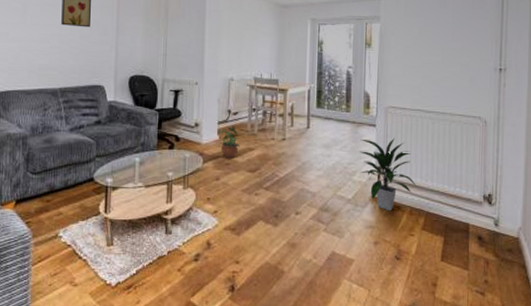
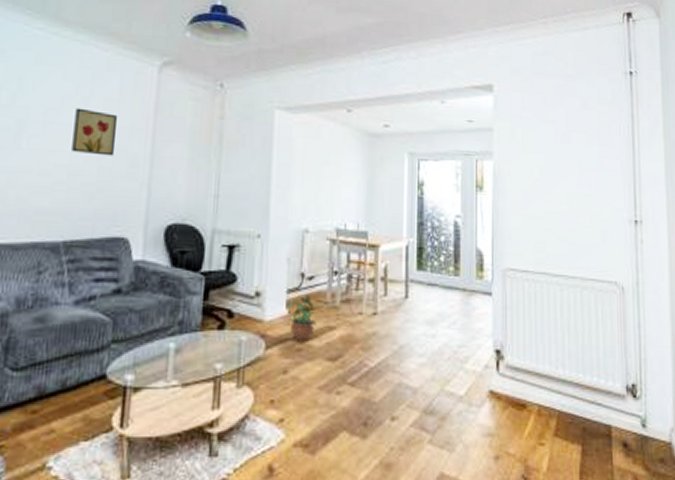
indoor plant: present [359,138,417,211] -> none [472,311,546,412]

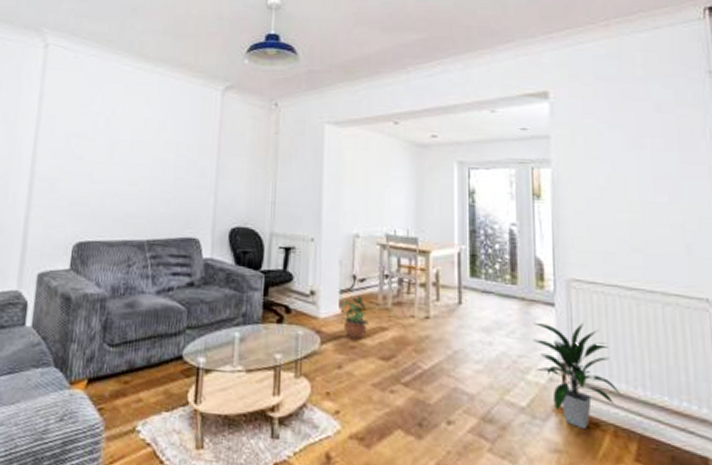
wall art: present [72,107,118,156] -> none [153,128,189,169]
indoor plant: none [472,311,546,412] -> present [533,322,622,430]

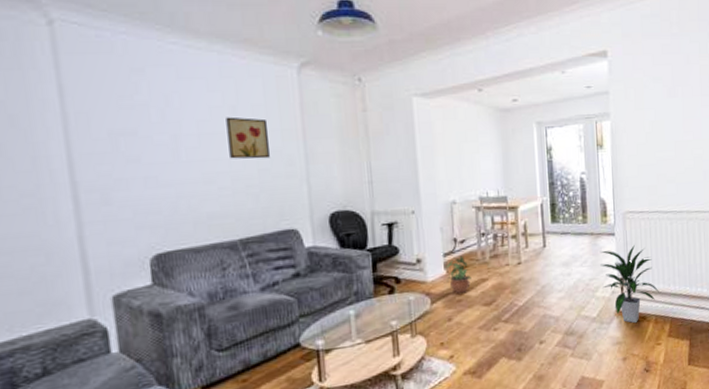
wall art: none [153,128,189,169] -> present [226,116,270,159]

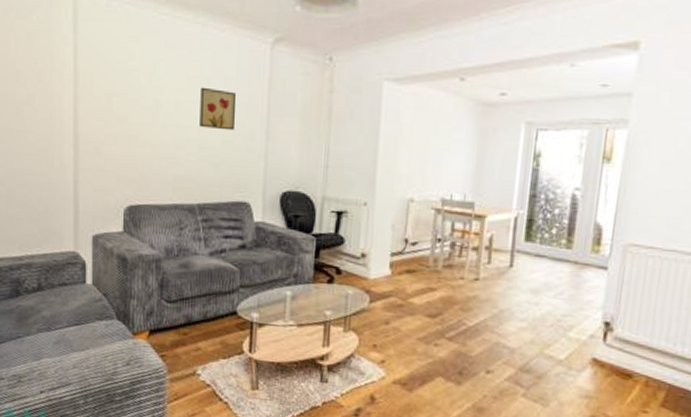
potted plant: present [444,255,472,294] -> none [389,258,418,299]
indoor plant: present [599,245,660,324] -> none [579,284,660,380]

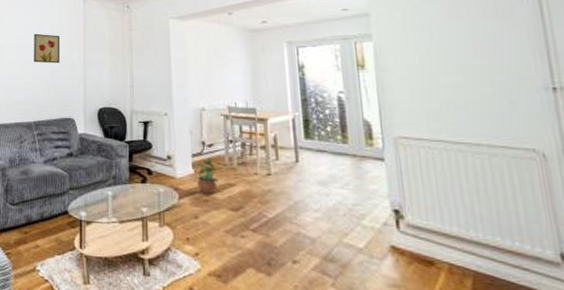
potted plant: none [389,258,418,299] -> present [192,158,219,195]

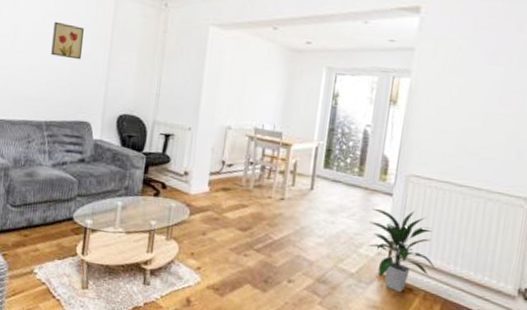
potted plant: present [192,158,219,195] -> none [207,178,232,214]
indoor plant: none [365,175,455,268] -> present [368,207,436,293]

